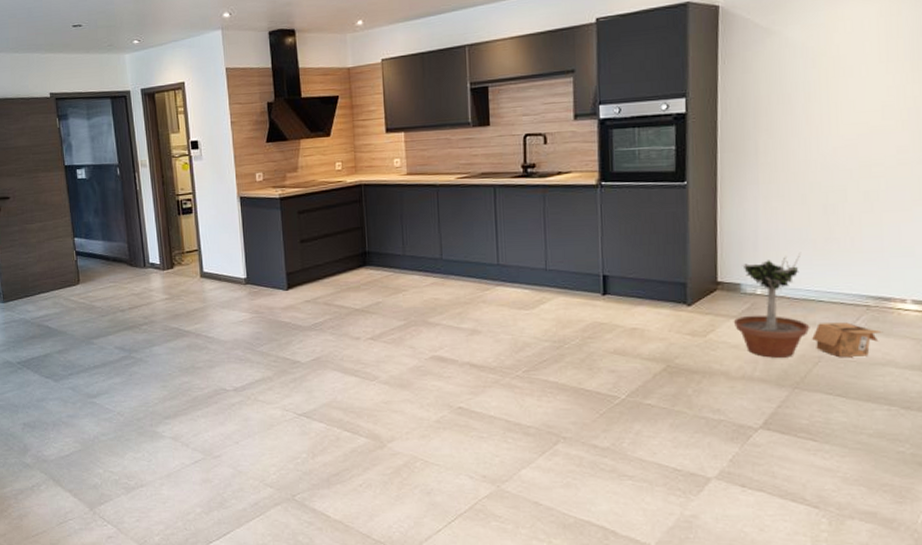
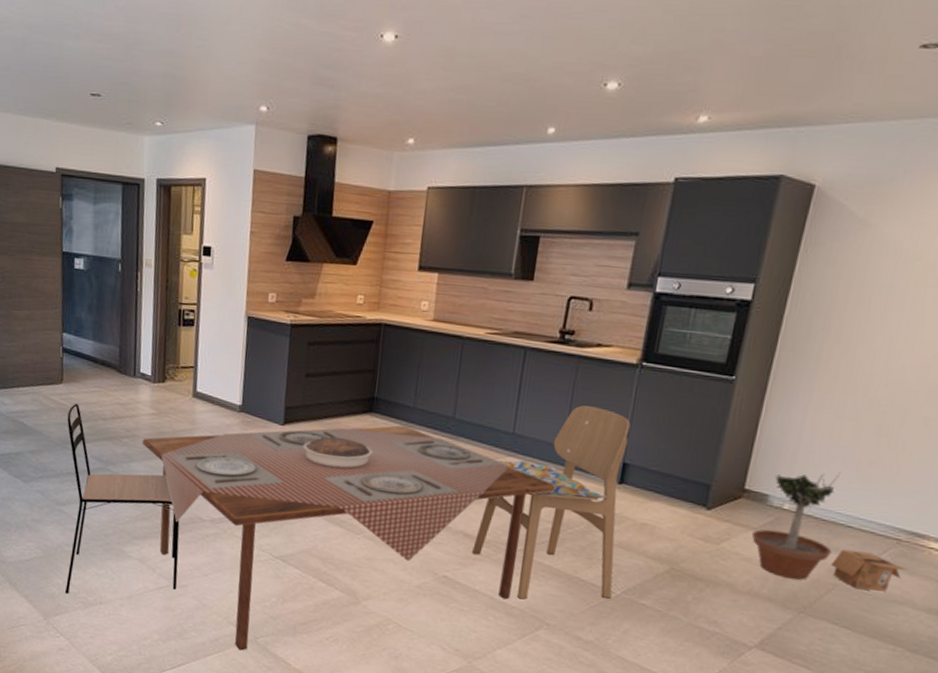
dining chair: none [88,300,212,482] -> present [65,403,180,594]
dining table: none [159,273,546,510] -> present [142,425,556,651]
dining chair: none [481,228,618,418] -> present [472,405,631,600]

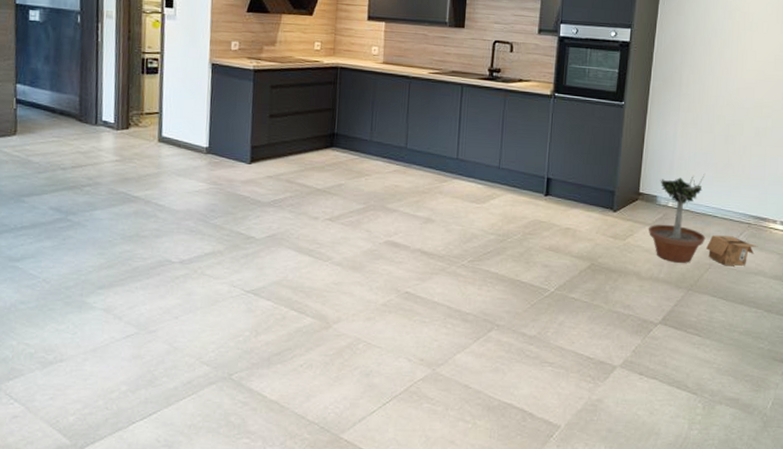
dining chair: present [65,403,180,594] -> none [20,154,148,356]
dining table: present [142,425,556,651] -> none [105,157,495,390]
dining chair: present [472,405,631,600] -> none [429,131,550,306]

